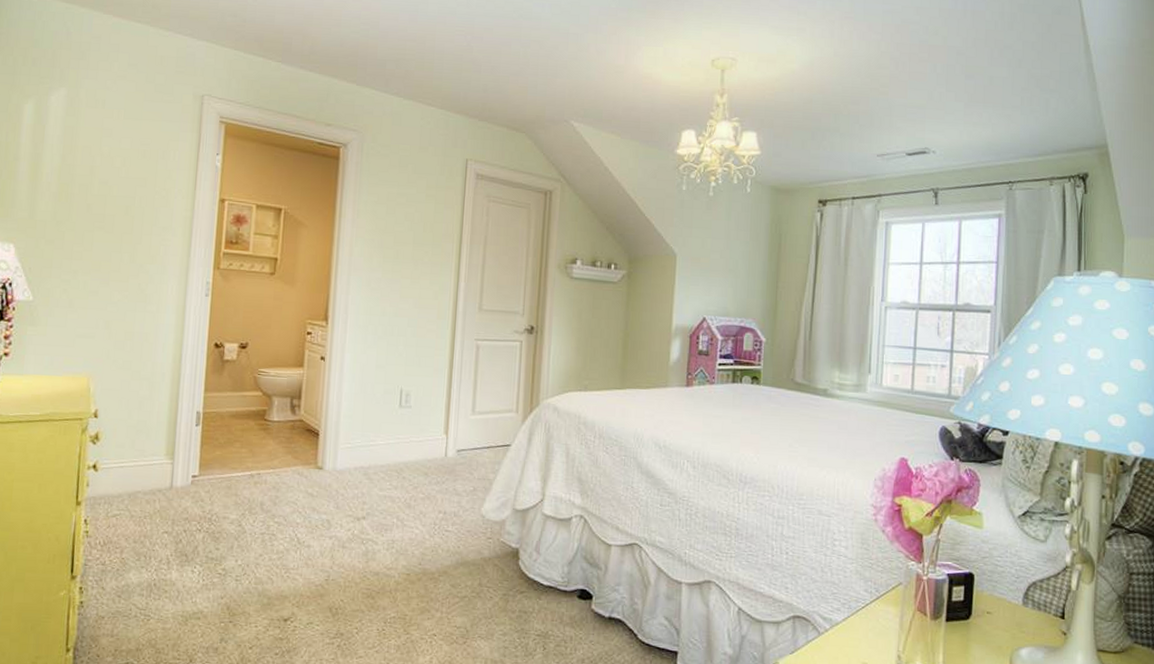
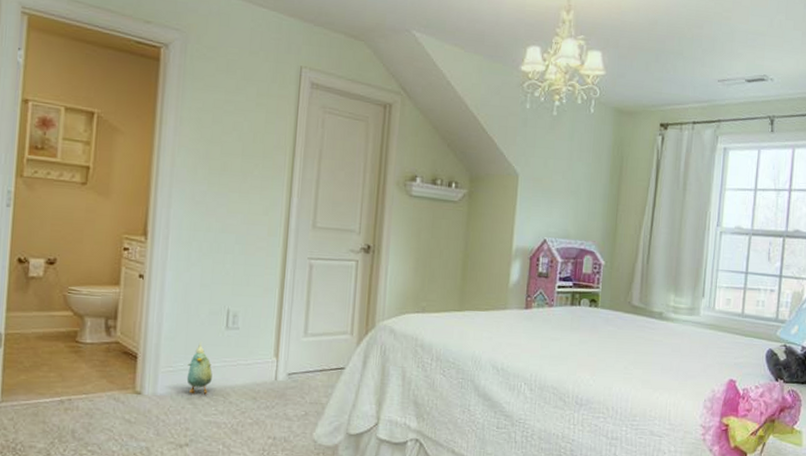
plush toy: none [363,420,387,470] -> present [186,342,212,395]

